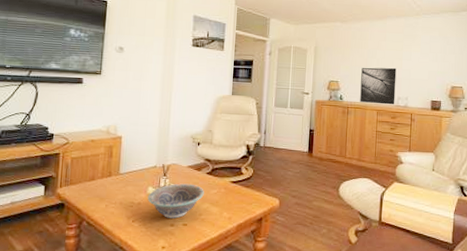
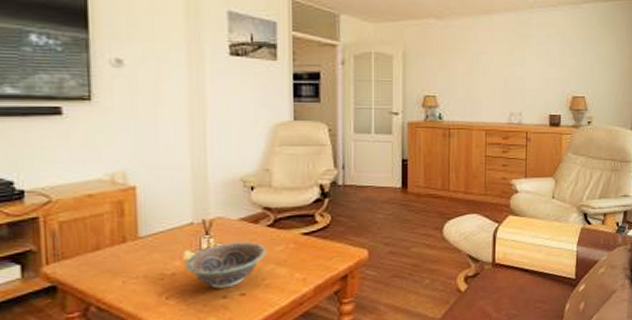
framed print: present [360,67,397,105] -> none [464,76,508,123]

